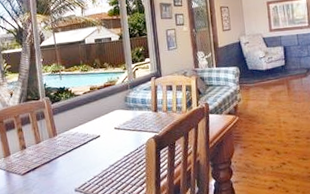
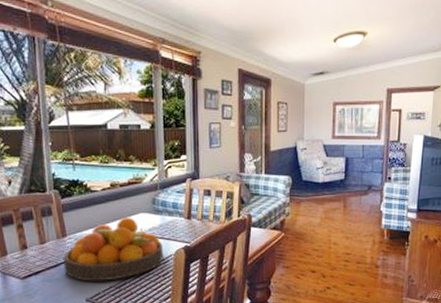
fruit bowl: none [55,114,137,173] -> present [63,217,163,282]

